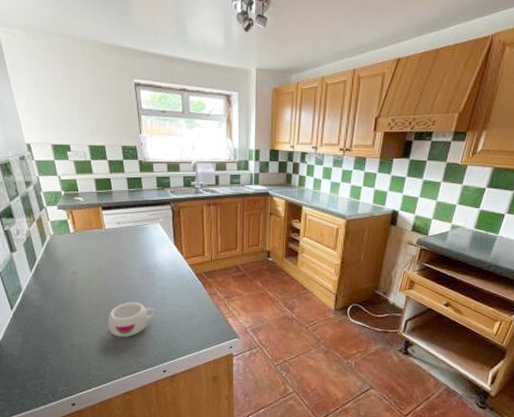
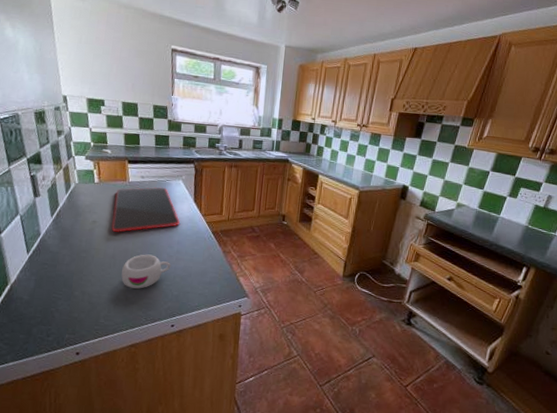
cutting board: none [93,232,161,282] -> present [111,187,180,232]

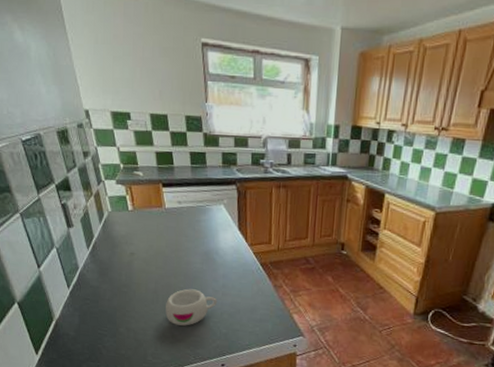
cutting board: present [111,187,180,232] -> none [151,213,224,265]

